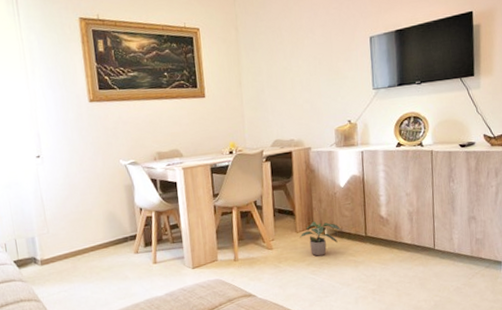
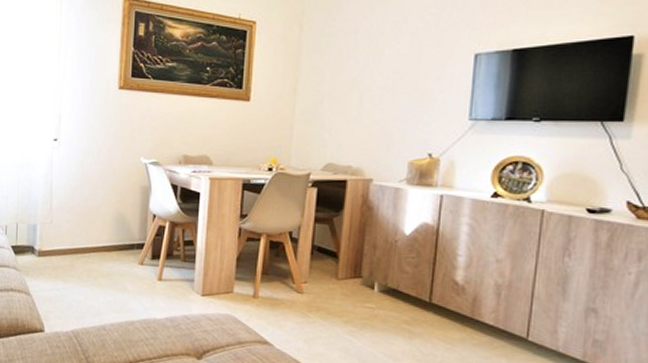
potted plant: present [300,222,341,257] -> none [340,271,397,315]

